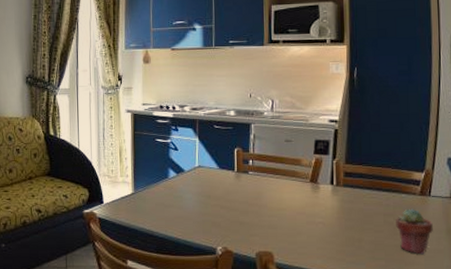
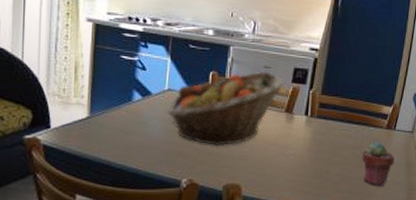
fruit basket: none [199,145,308,216] -> present [167,71,285,146]

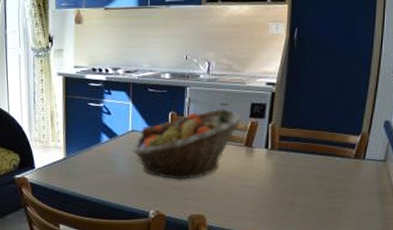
potted succulent: present [362,141,395,187] -> none [329,171,365,217]

